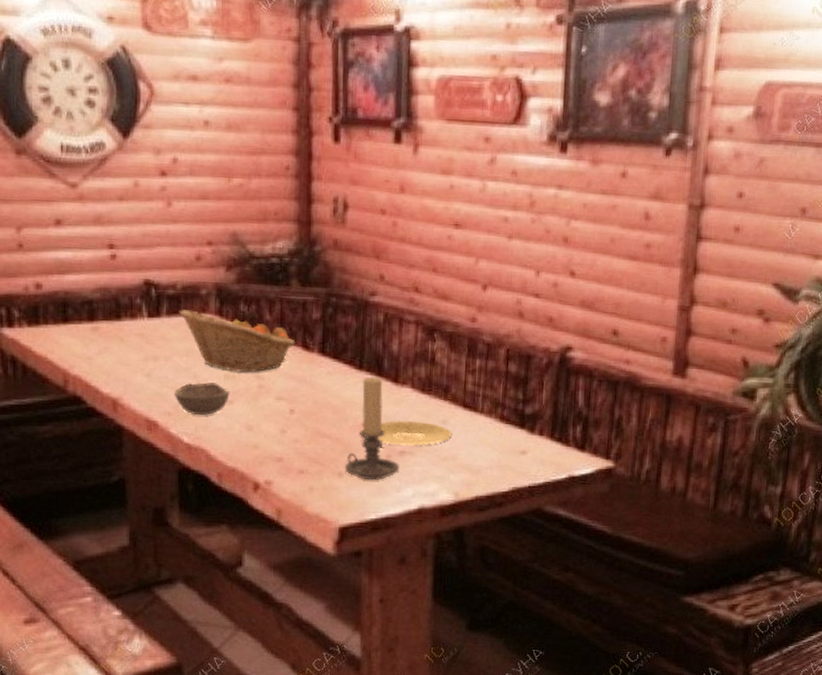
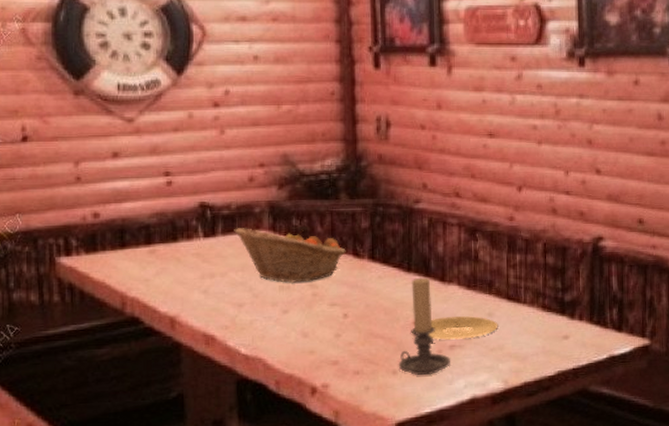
bowl: present [174,382,230,416] -> none [230,294,285,327]

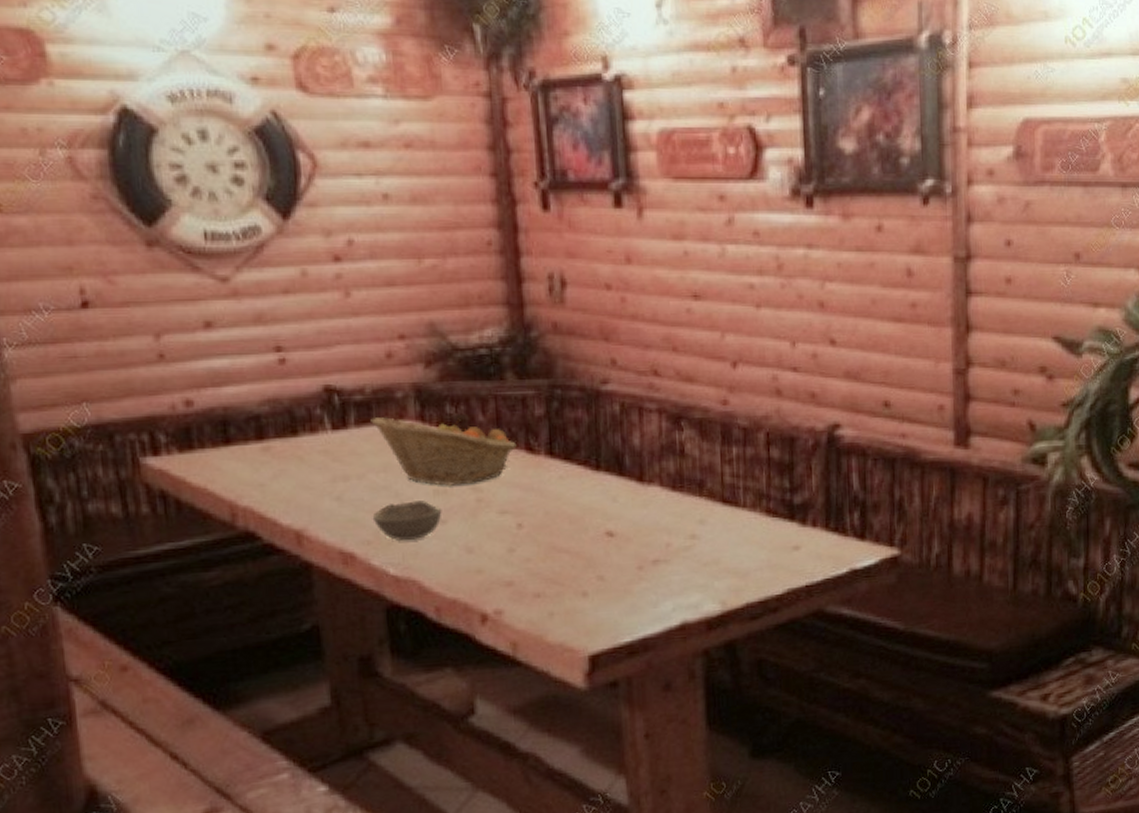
bowl: none [230,294,285,327] -> present [372,501,442,542]
candle holder: present [398,277,451,375] -> none [588,477,655,597]
plate: present [428,316,498,340] -> none [625,524,712,554]

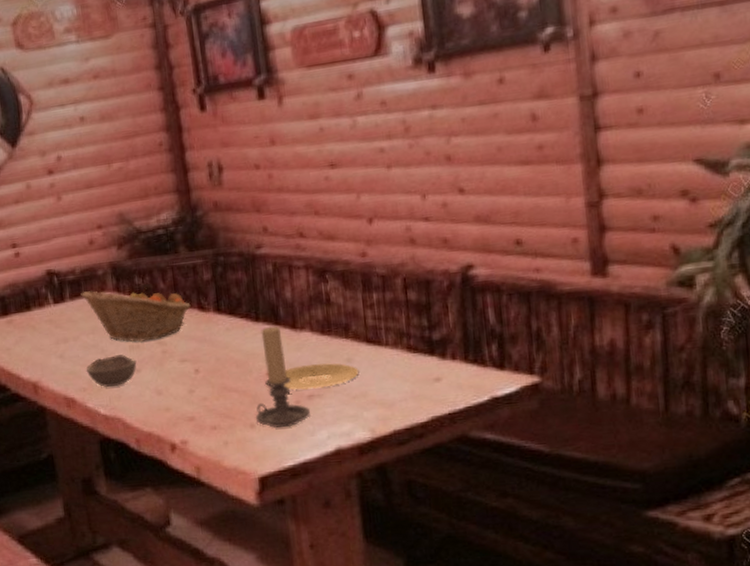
candle holder: none [588,477,655,597] -> present [255,326,311,428]
plate: none [625,524,712,554] -> present [283,363,359,390]

